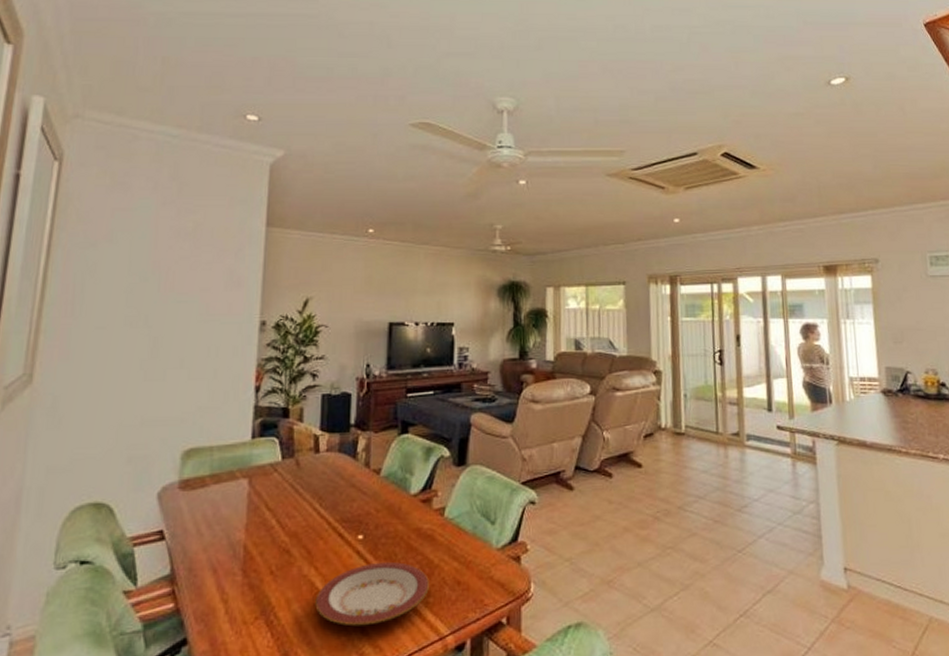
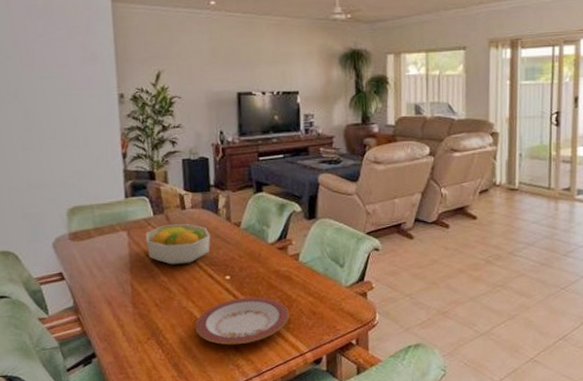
fruit bowl: none [269,470,345,521] -> present [146,224,211,265]

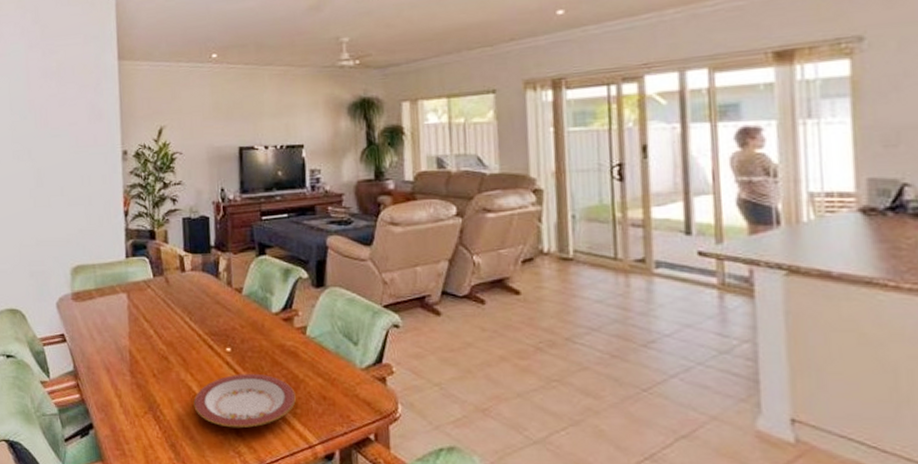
fruit bowl: present [146,224,211,265] -> none [145,288,211,332]

